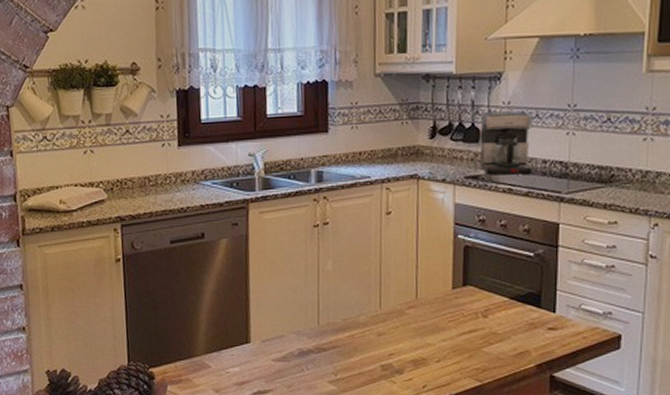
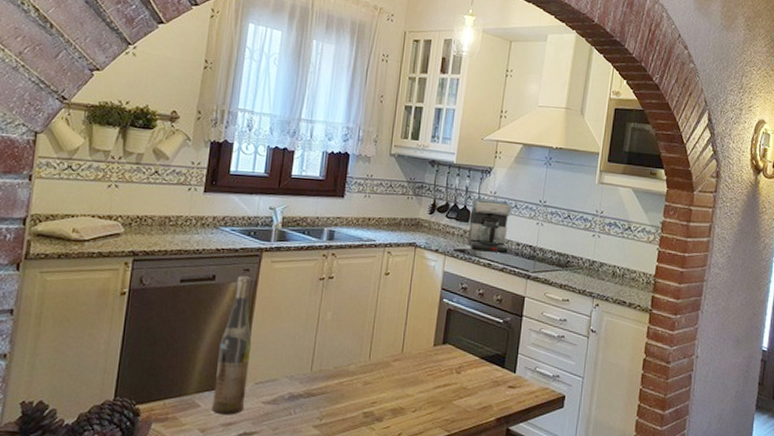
wine bottle: none [219,231,255,374] -> present [212,276,252,415]

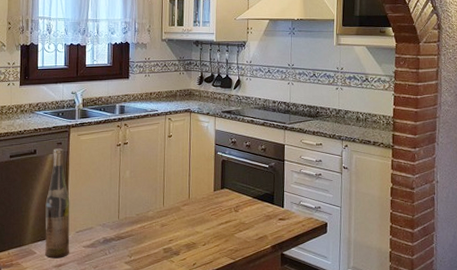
coffee maker: present [467,198,511,253] -> none [231,67,266,111]

